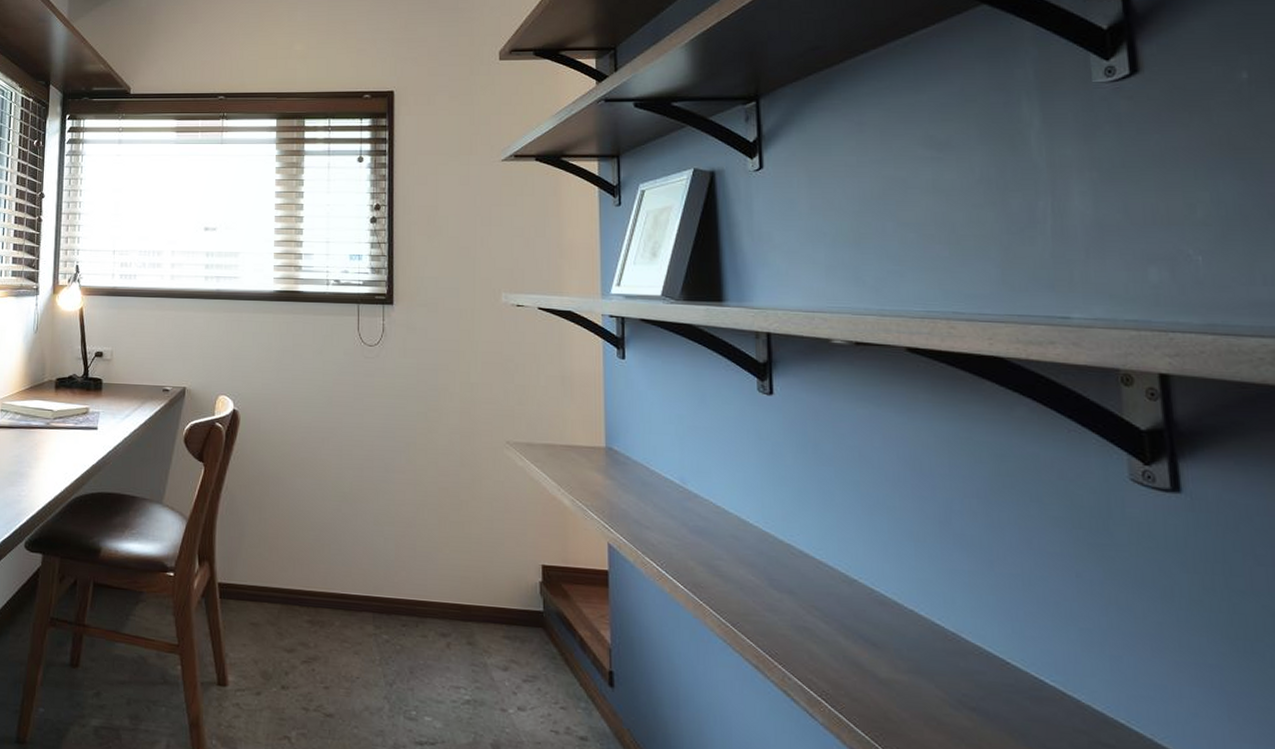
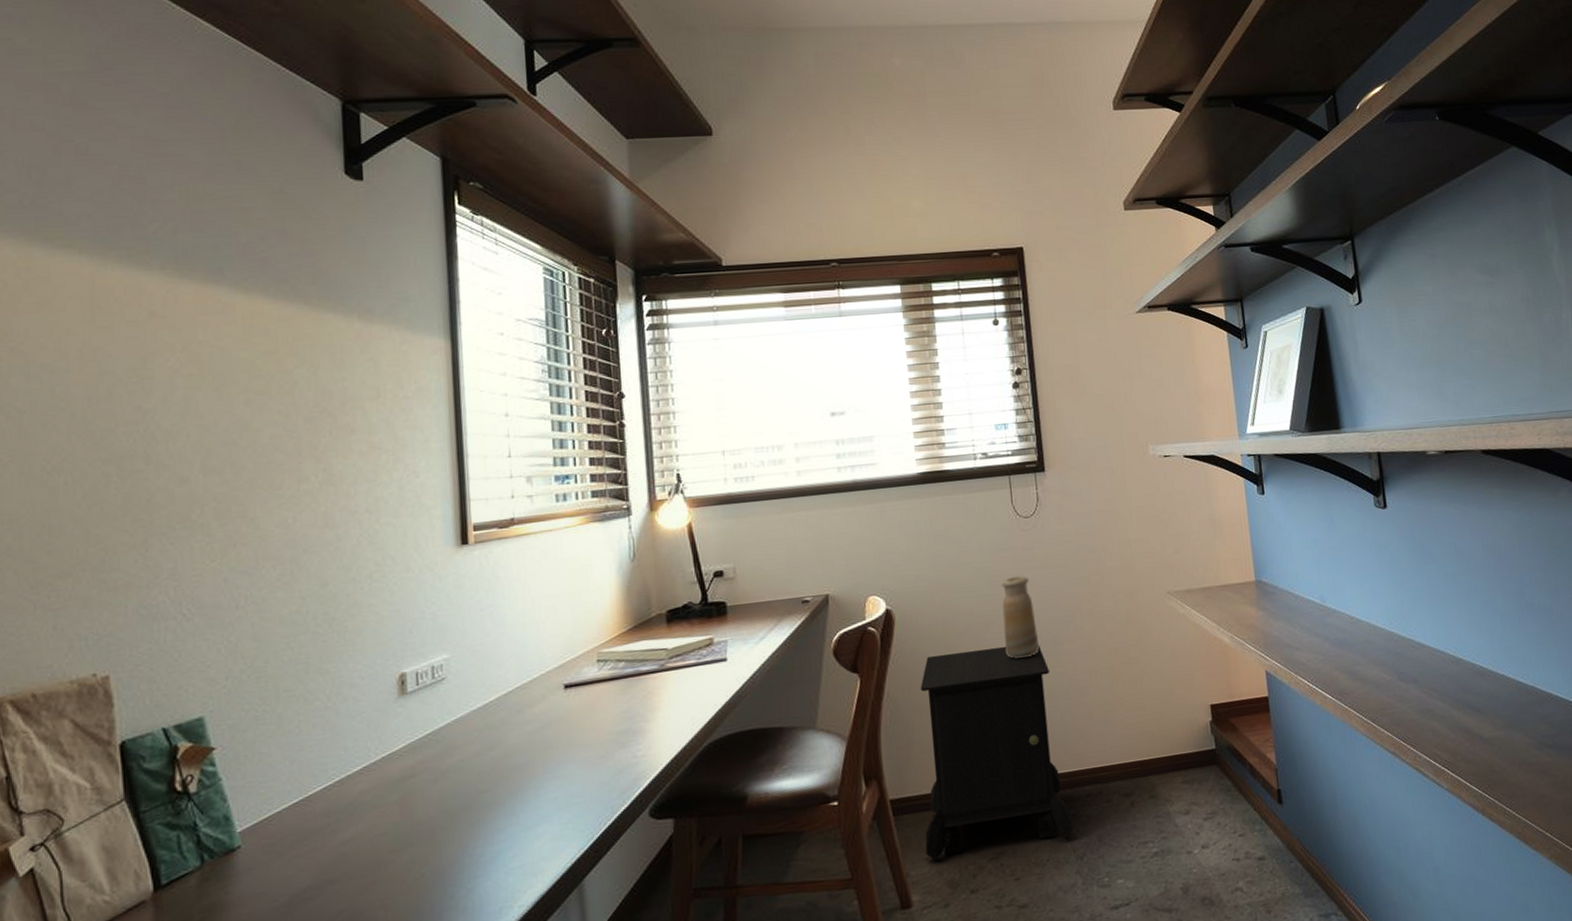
nightstand: none [245,459,386,663] -> present [920,644,1074,860]
vase: none [338,400,370,479] -> present [1001,576,1039,659]

